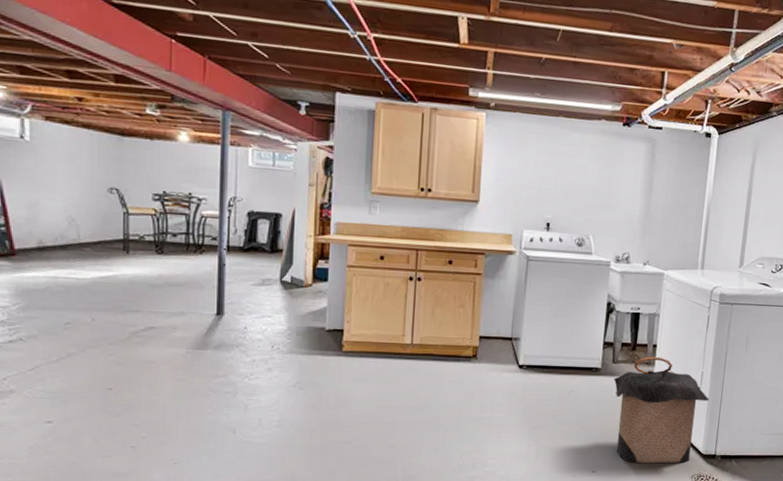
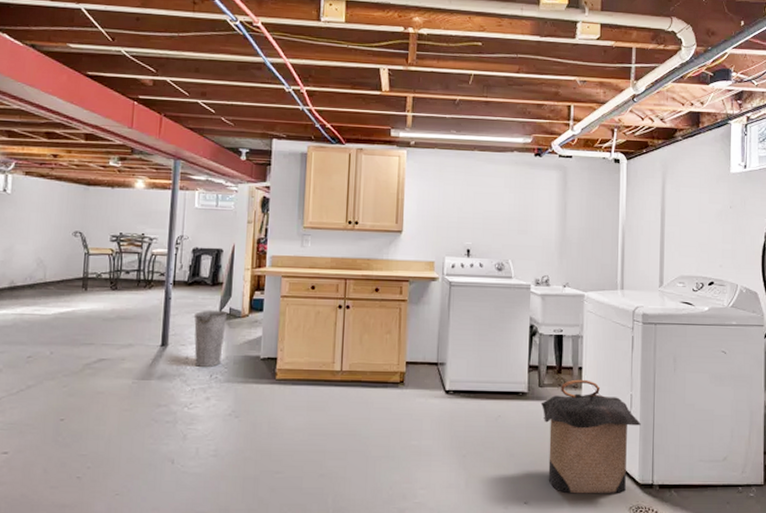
bucket: none [252,279,289,338] -> present [194,310,228,367]

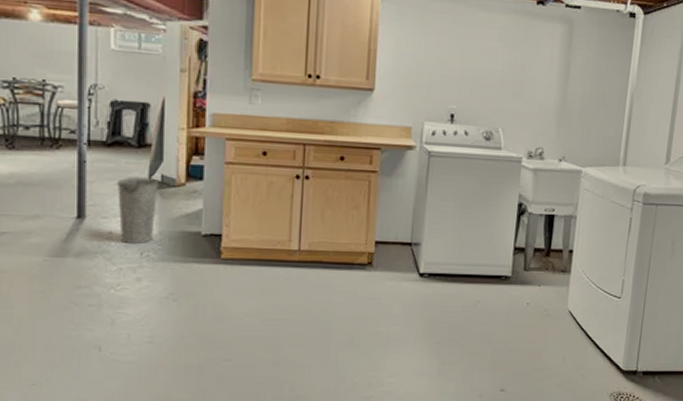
laundry hamper: present [540,379,641,494] -> none [524,263,631,381]

